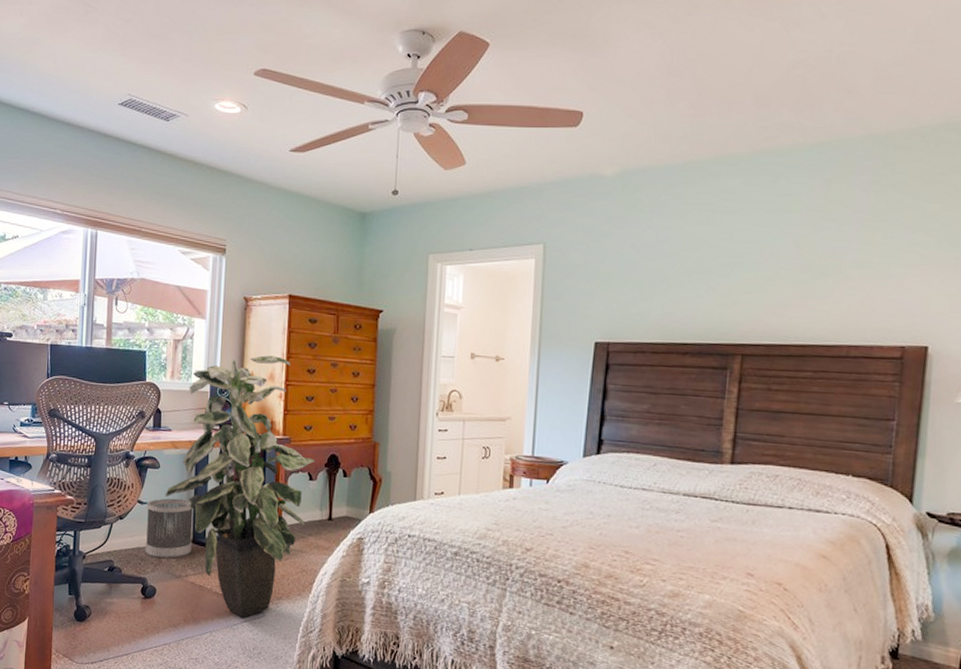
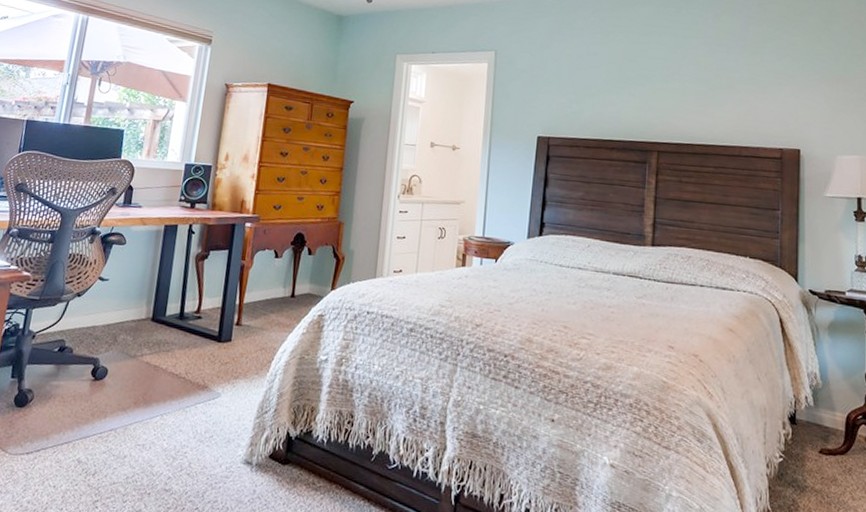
wastebasket: present [145,498,193,559] -> none [100,275,156,338]
indoor plant: present [164,355,314,619] -> none [127,138,281,400]

